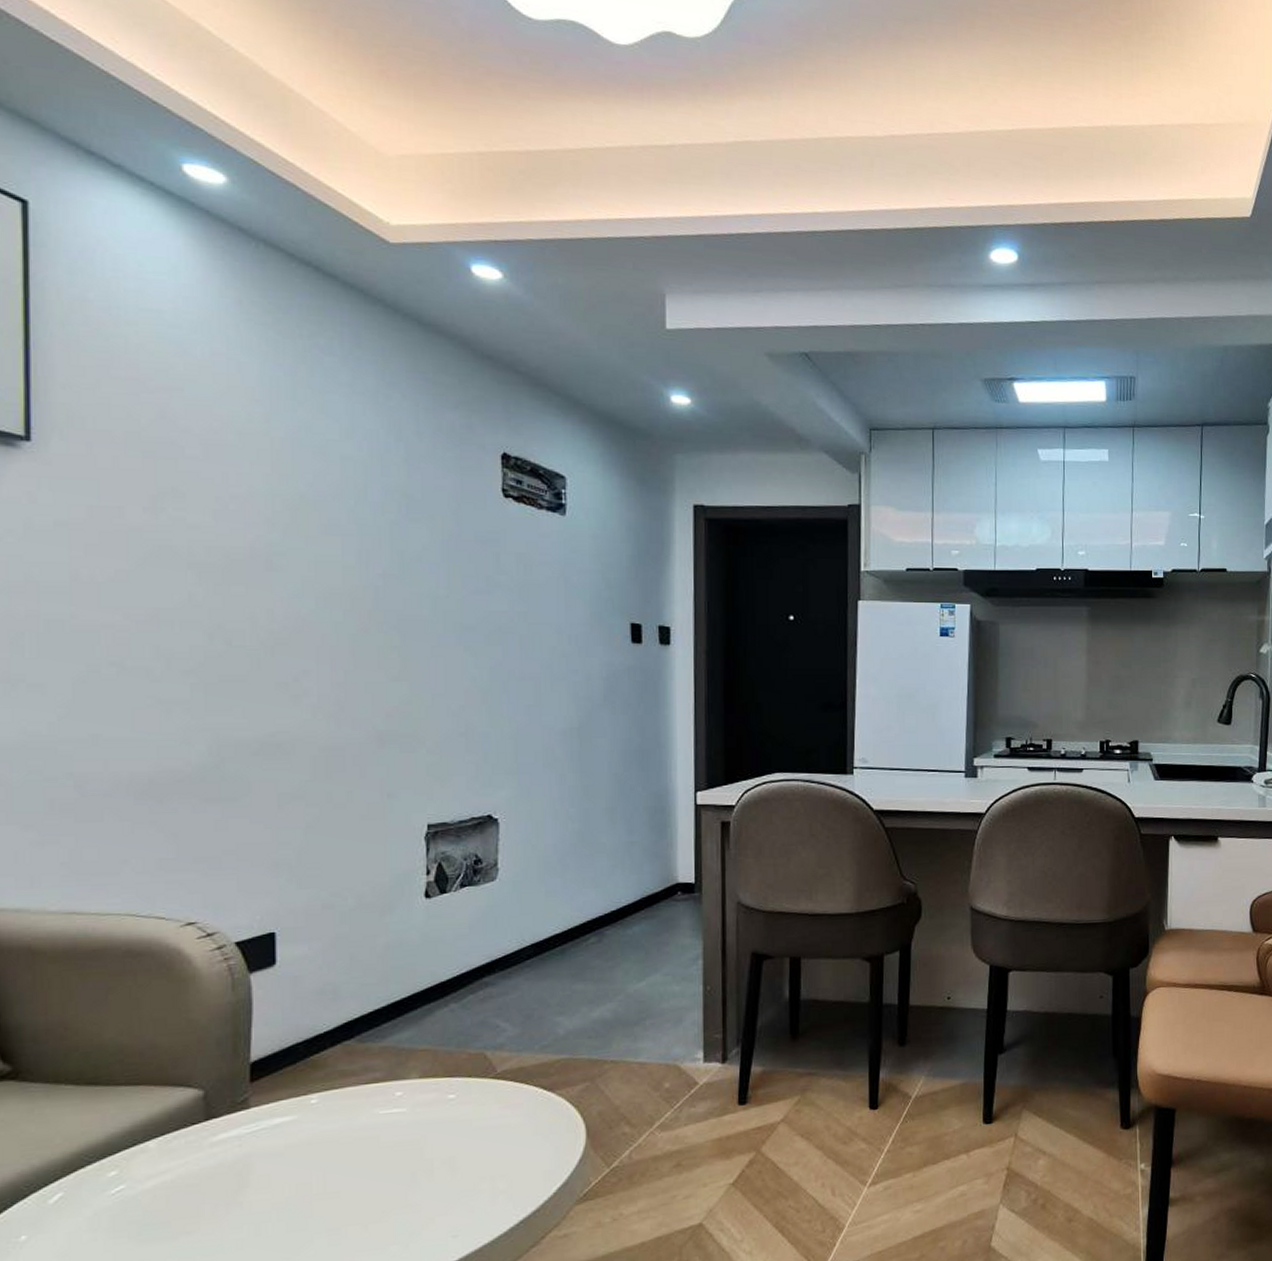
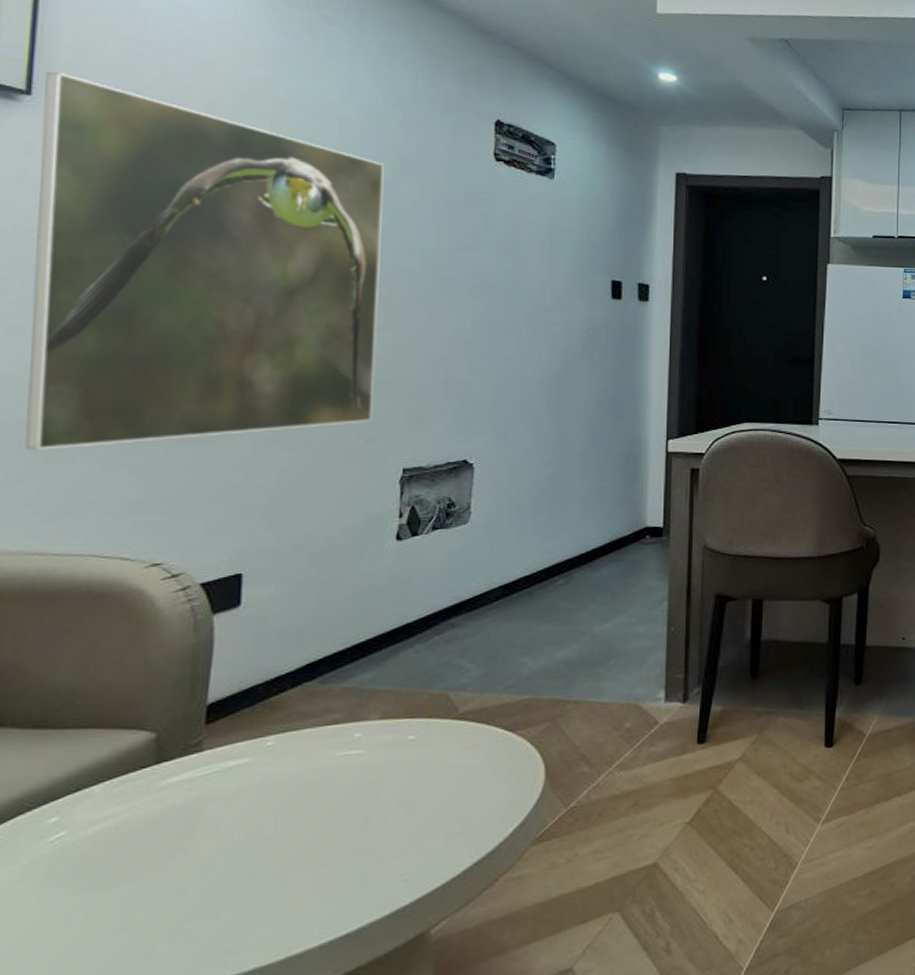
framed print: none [43,415,393,809] -> present [25,71,384,450]

